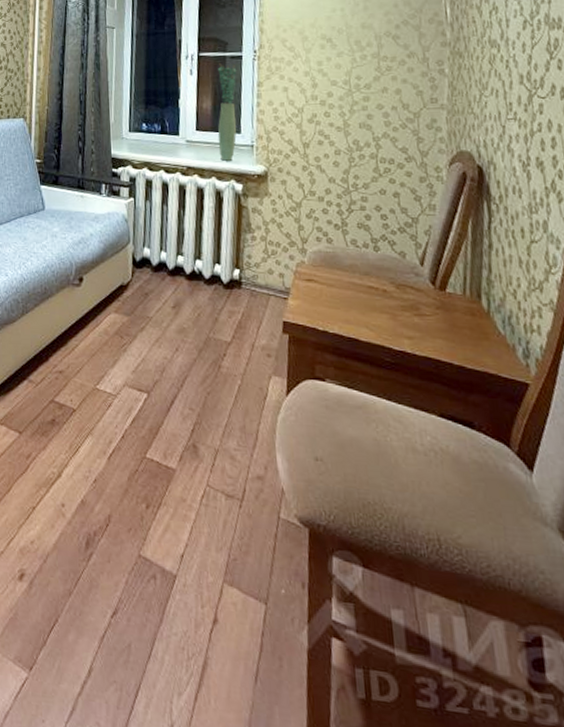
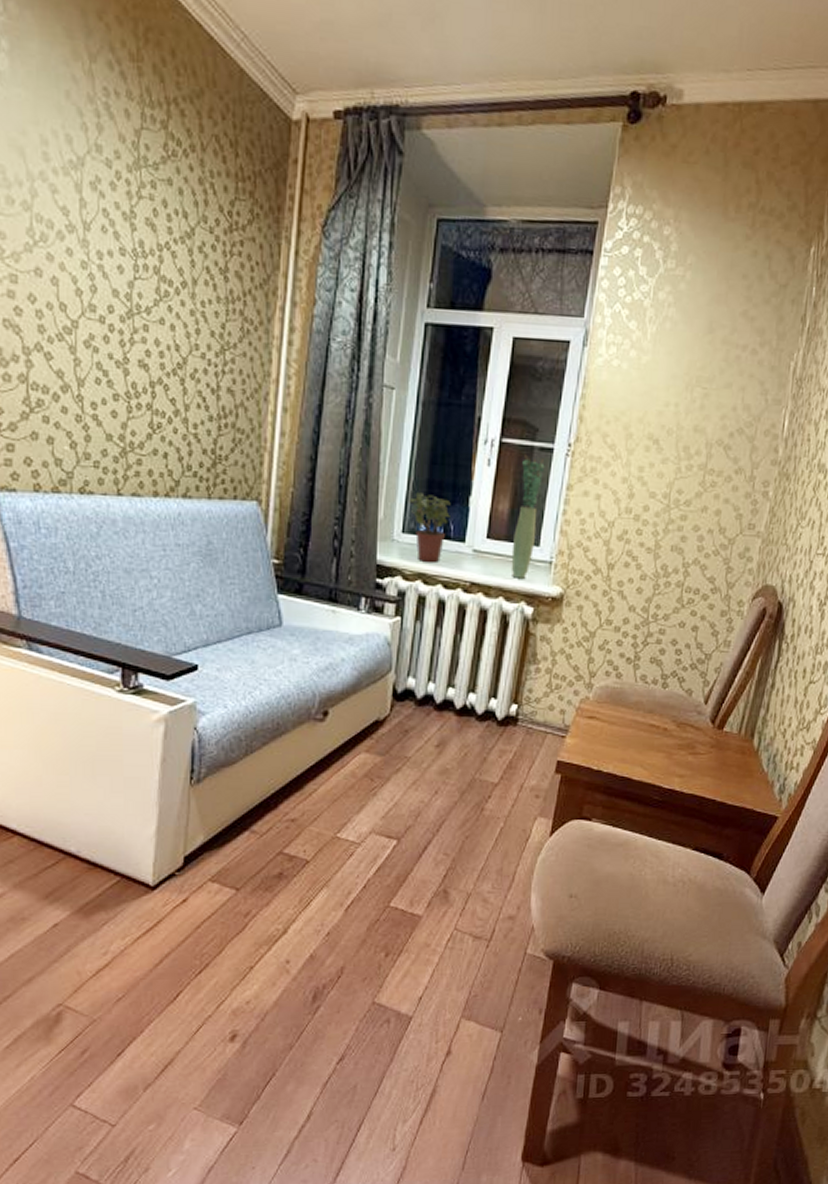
potted plant: none [132,100,165,153] -> present [408,492,451,562]

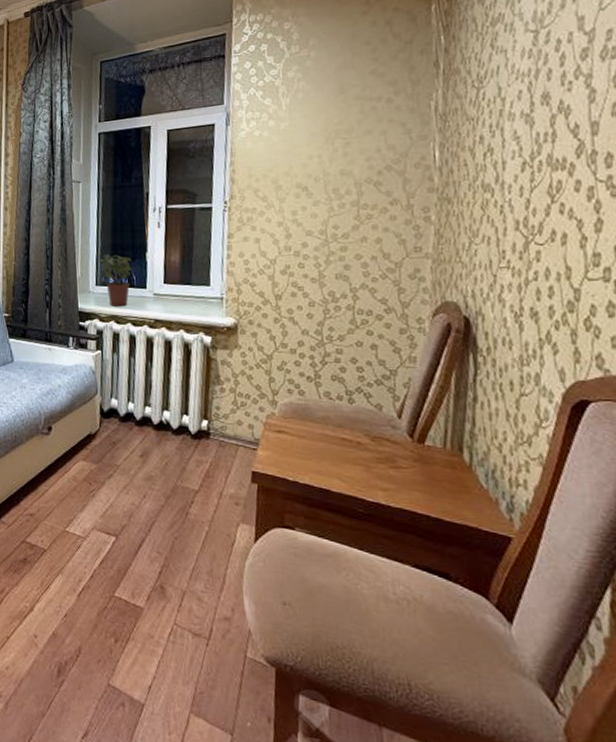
vase: present [511,455,545,579] -> none [186,215,206,314]

